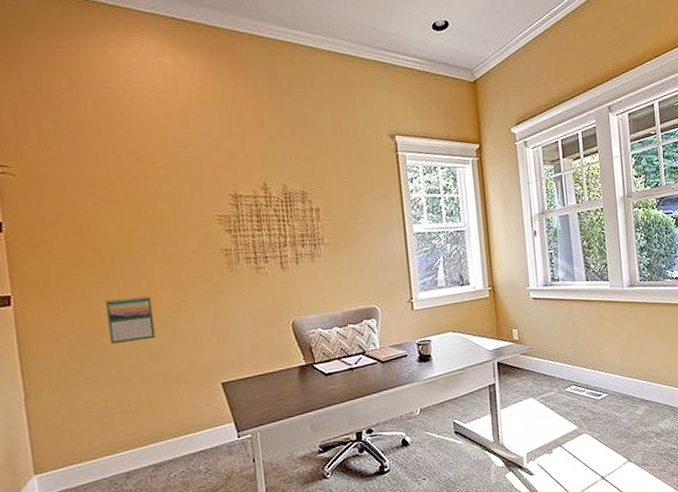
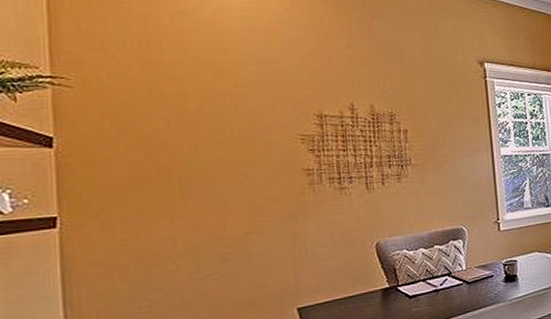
calendar: present [106,295,156,345] -> none [170,216,226,270]

